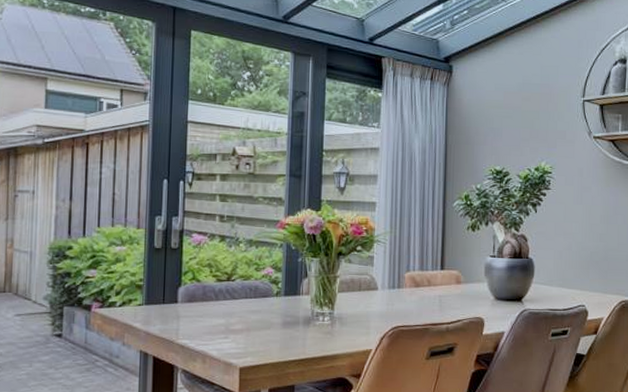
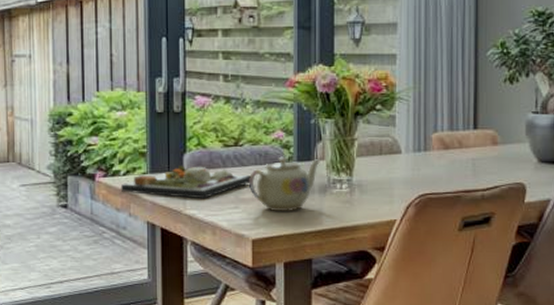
dinner plate: none [115,298,241,330] -> present [120,166,251,199]
teapot: none [239,291,305,342] -> present [249,156,320,212]

